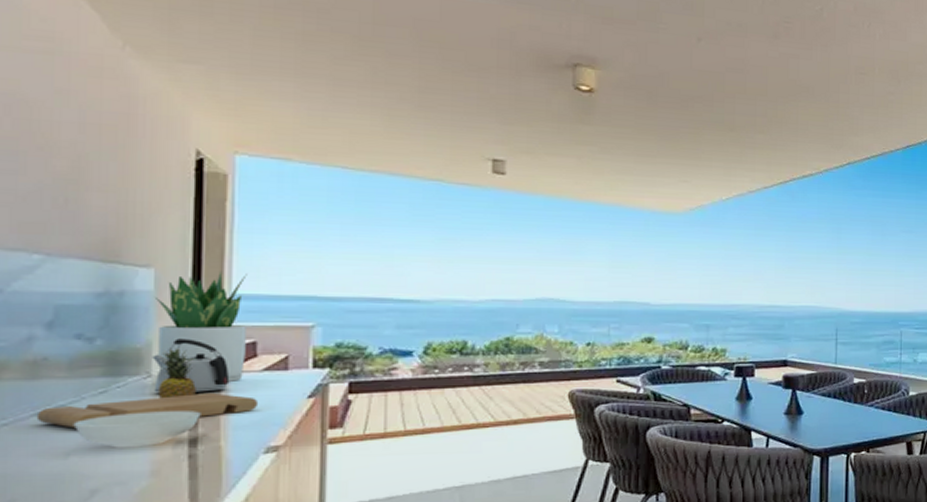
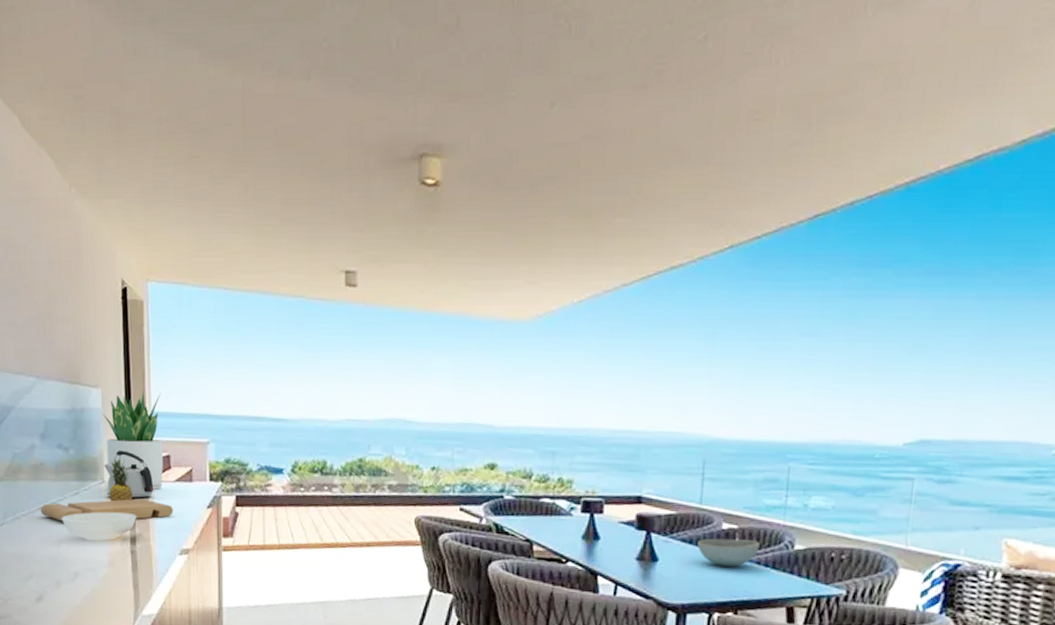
bowl: none [835,391,883,414] -> present [697,538,760,568]

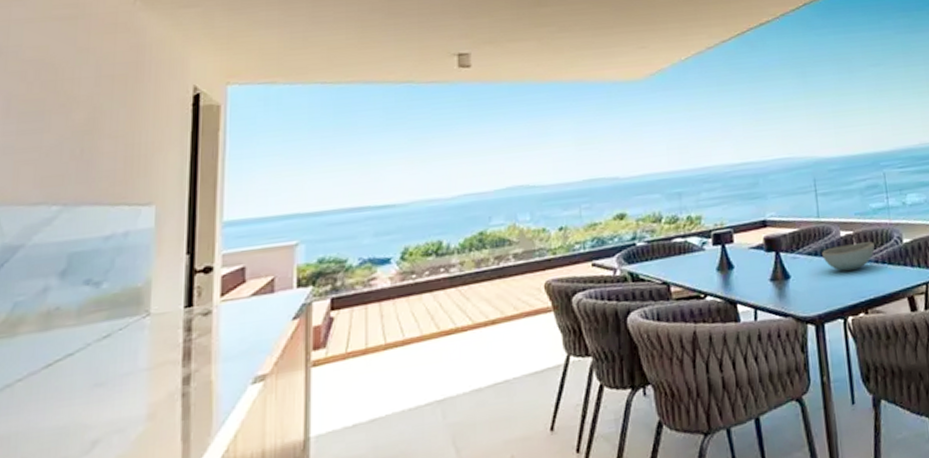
cutting board: present [40,498,174,522] -> none [47,324,247,378]
bowl: present [61,512,137,541] -> none [79,346,194,394]
planter: present [103,391,163,490] -> none [156,199,237,311]
kettle: present [104,450,153,498] -> none [151,271,220,331]
fruit: present [109,458,133,502] -> none [155,282,190,337]

